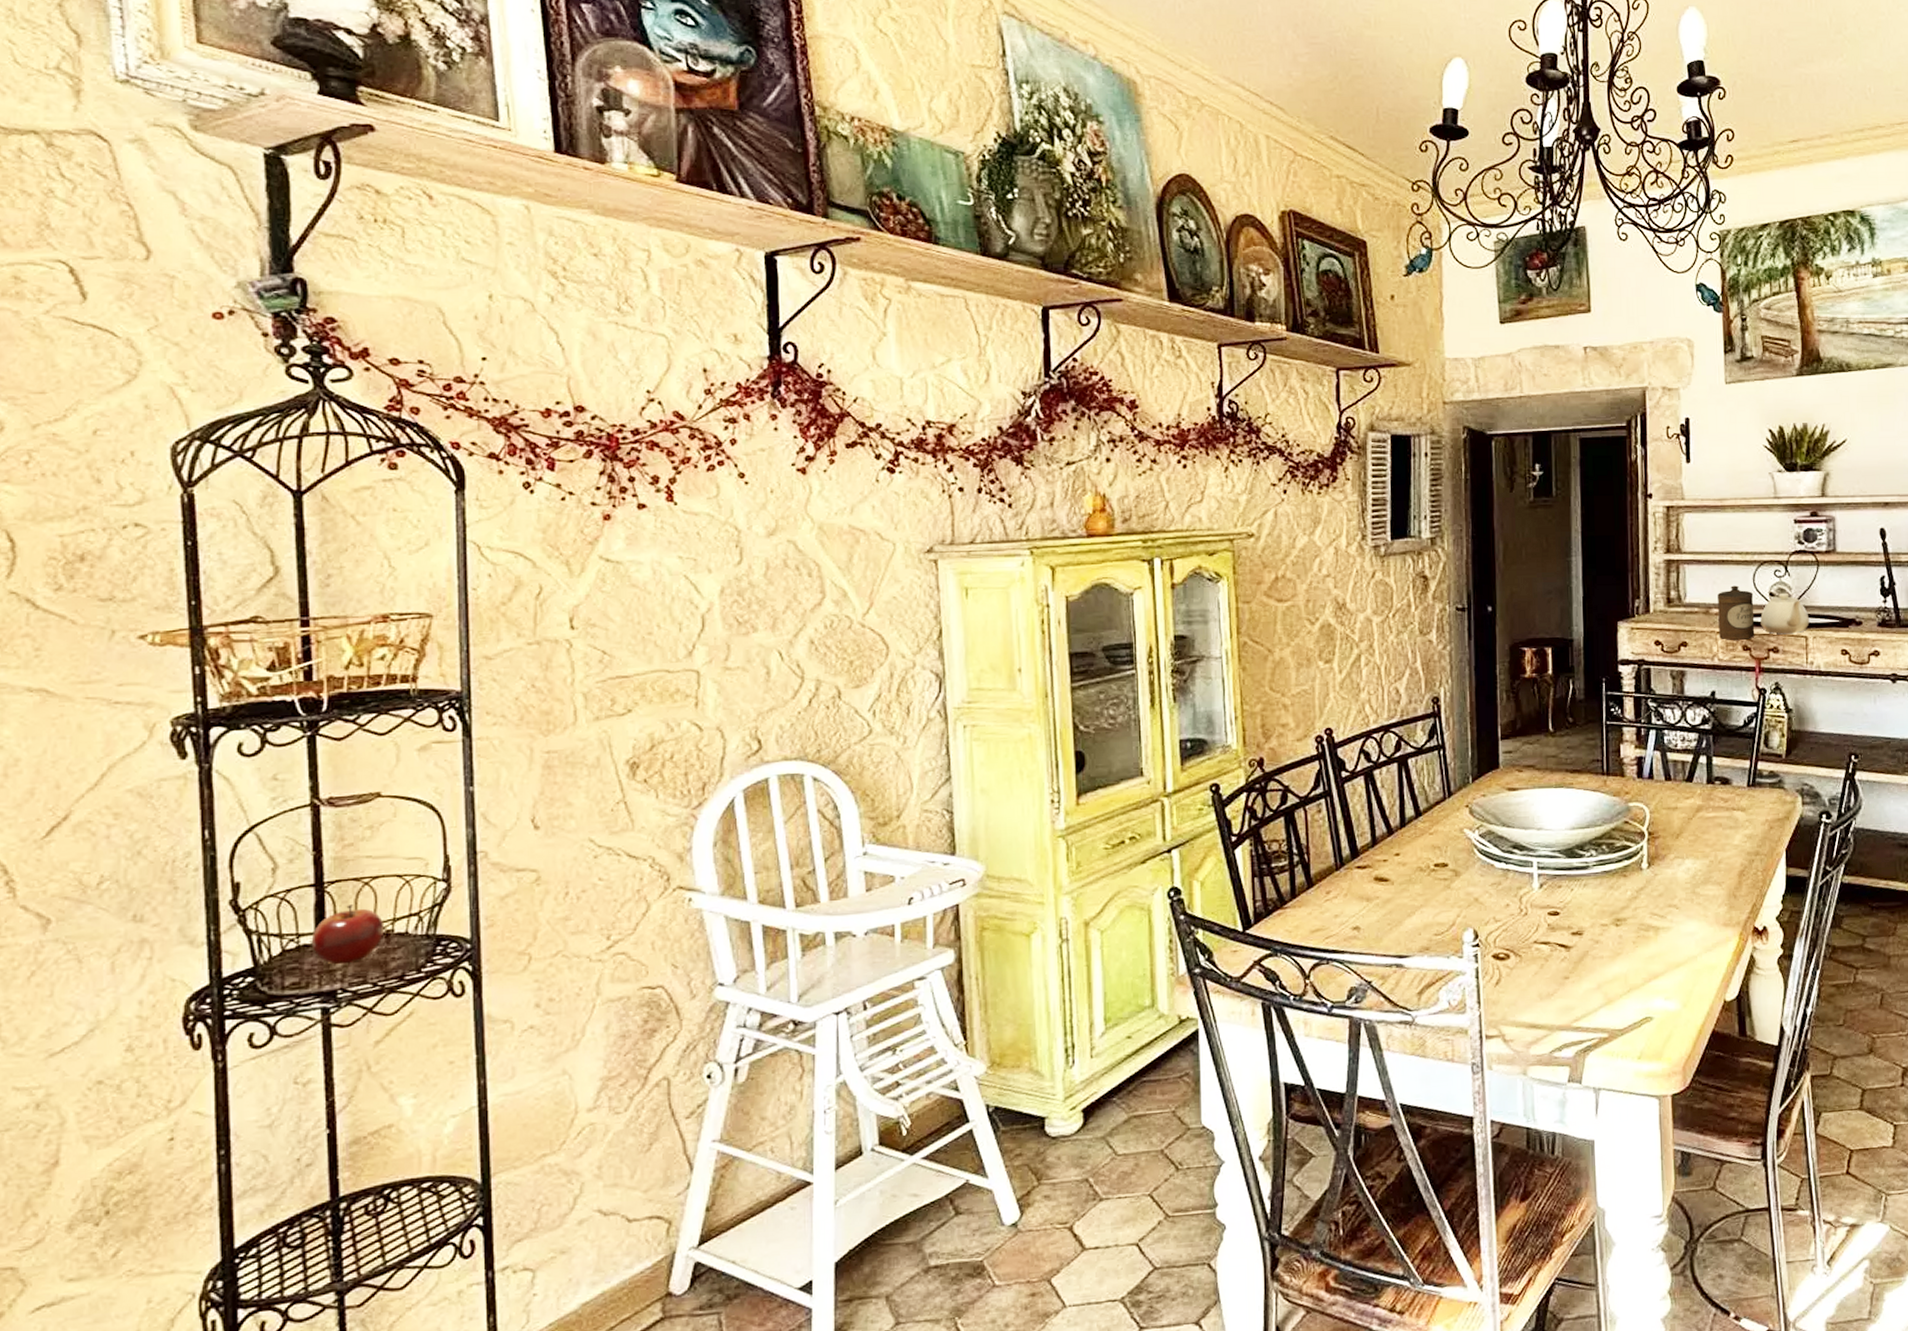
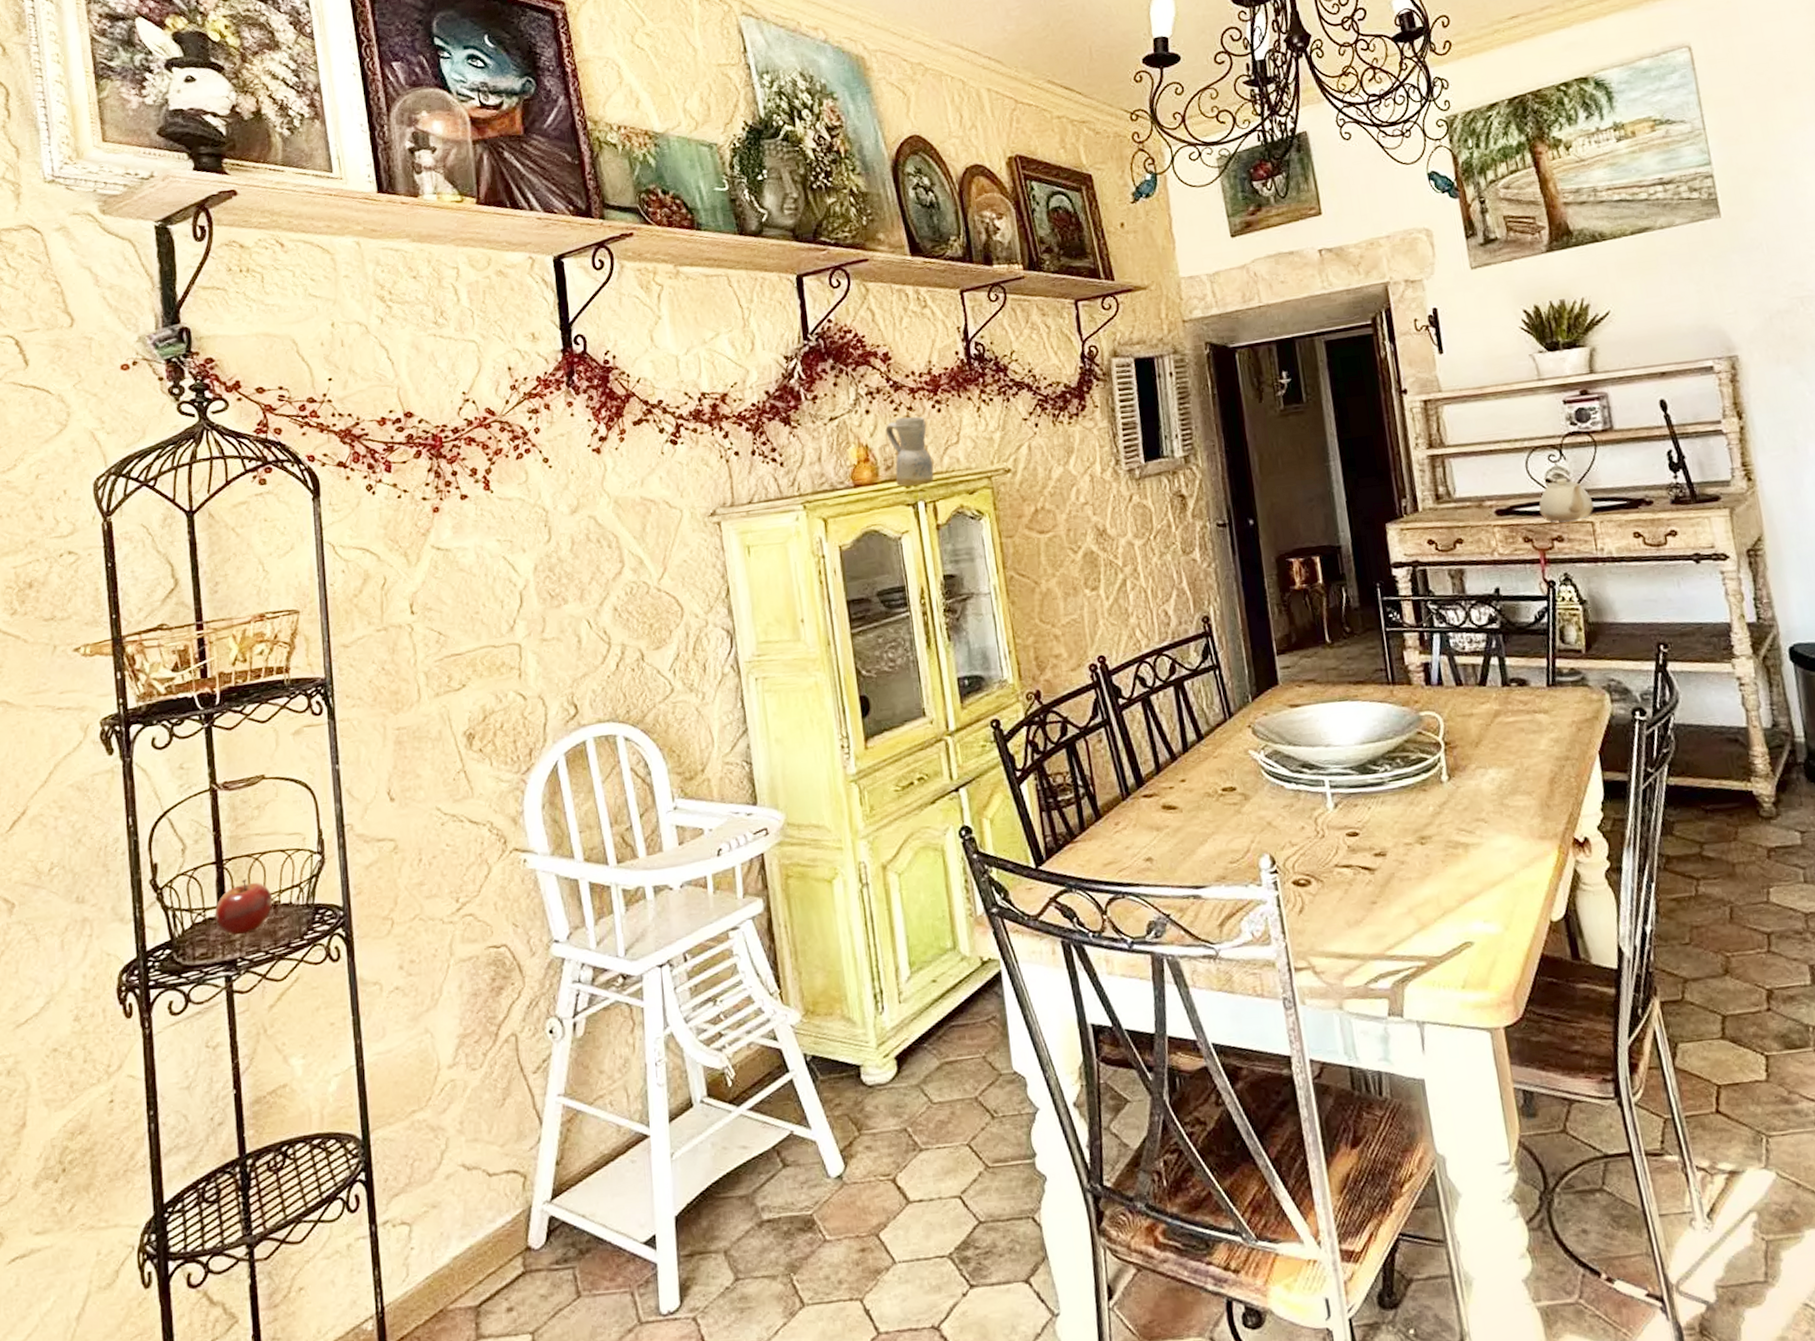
ceramic pitcher: none [1126,469,1173,542] -> present [885,416,934,487]
canister: present [1718,585,1755,640] -> none [1489,475,1535,533]

